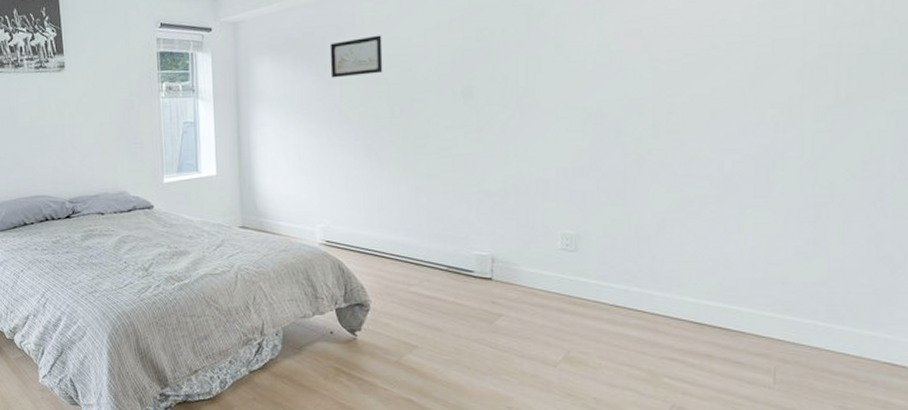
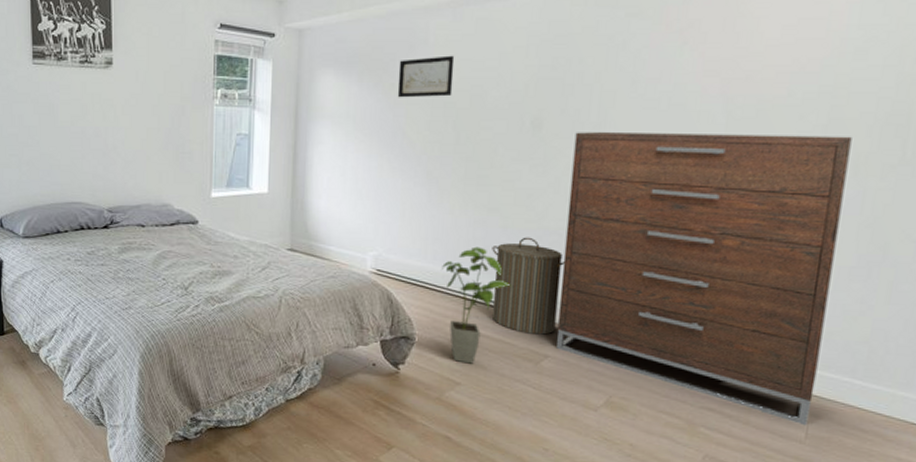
house plant: none [389,213,460,327] -> present [442,246,513,364]
laundry hamper: none [436,200,509,294] -> present [492,237,565,335]
dresser: none [506,82,782,371] -> present [557,132,852,426]

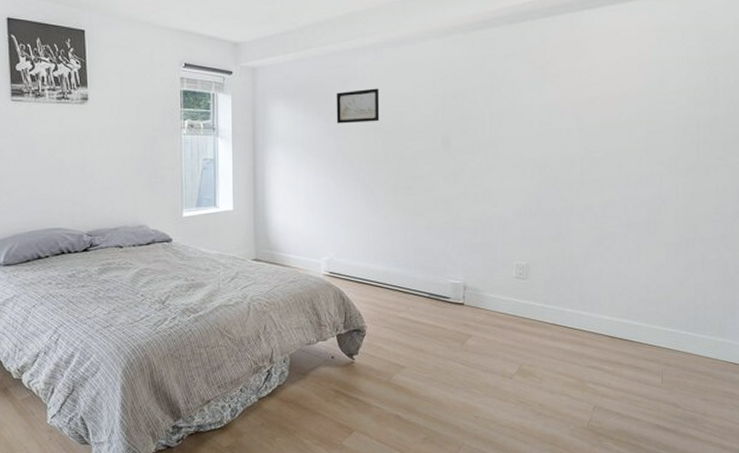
house plant: present [442,246,513,364] -> none [382,246,439,349]
laundry hamper: present [492,237,565,335] -> none [420,235,477,318]
dresser: present [557,132,852,426] -> none [475,144,664,373]

